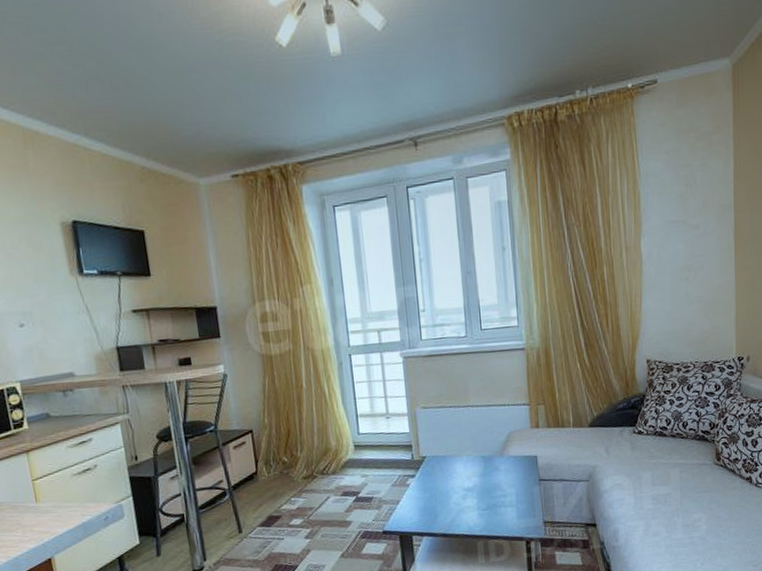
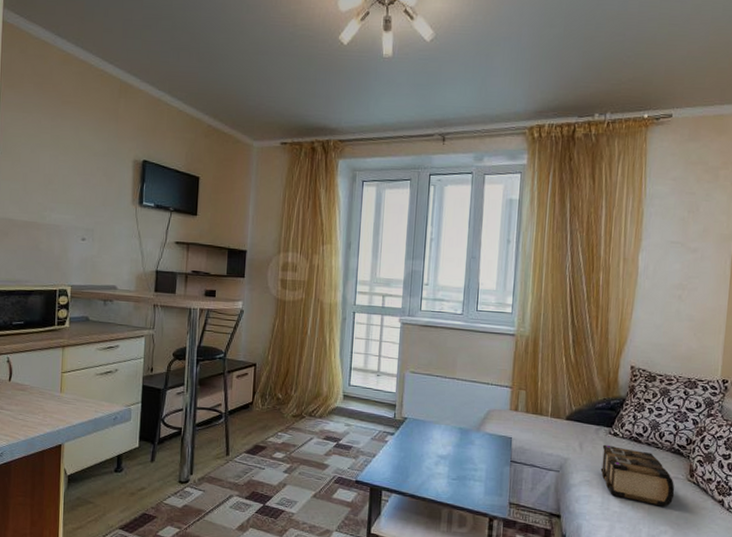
book: none [628,444,704,495] -> present [600,444,675,507]

